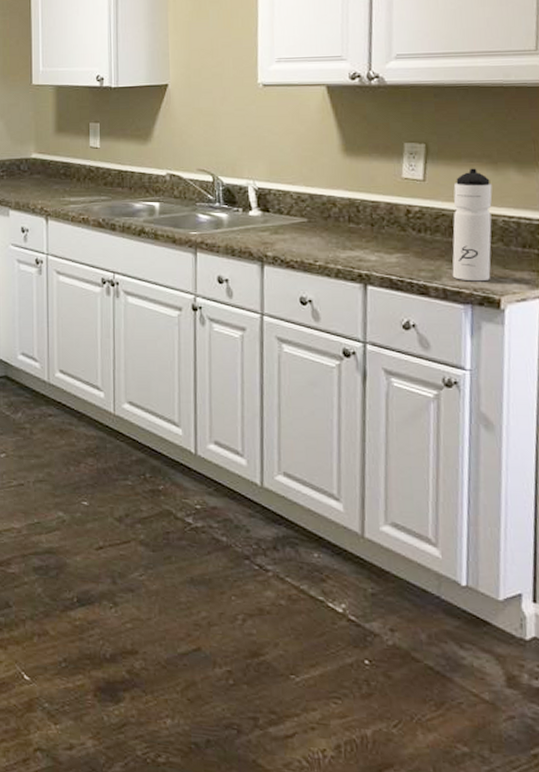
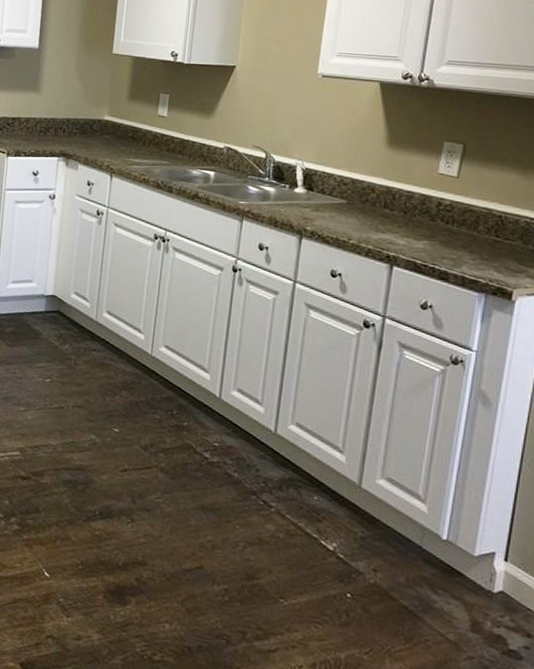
water bottle: present [452,168,493,282] -> none [472,171,519,274]

